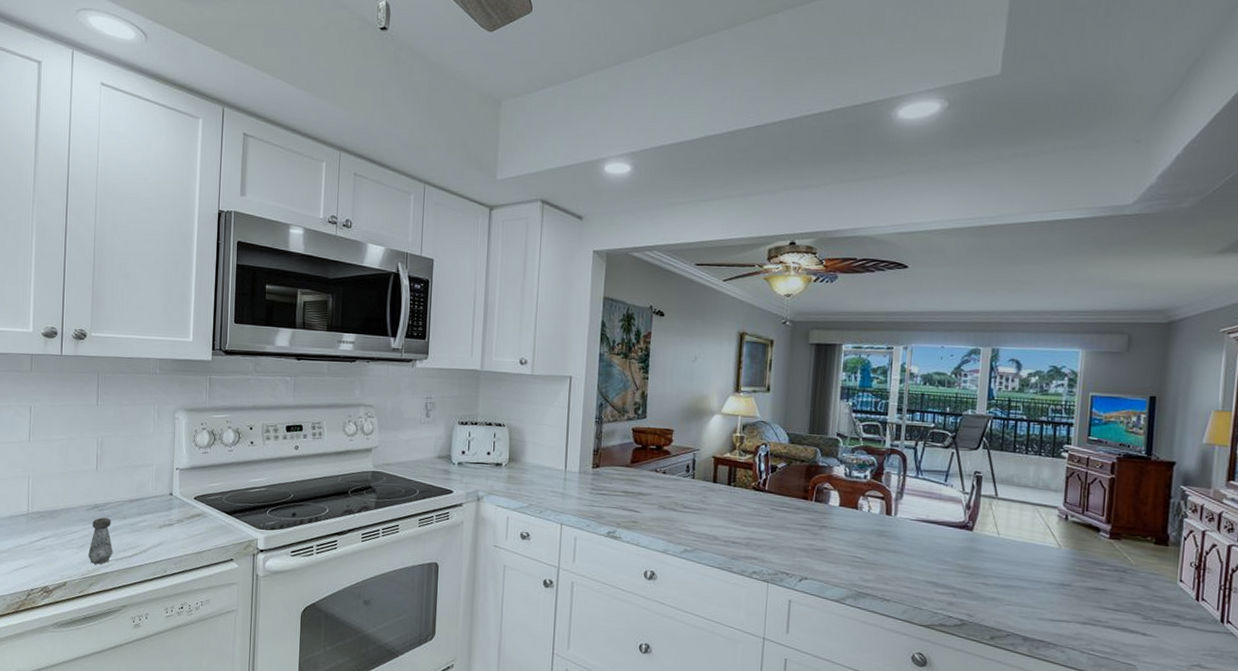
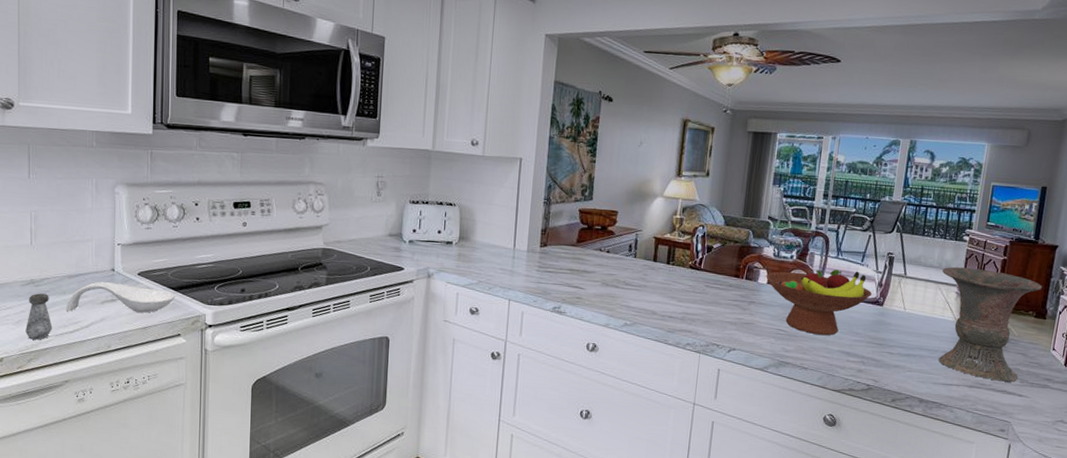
spoon rest: none [126,506,229,538] -> present [66,282,176,313]
fruit bowl: none [837,490,959,564] -> present [766,269,872,336]
vase: none [1039,486,1160,619] -> present [938,267,1042,382]

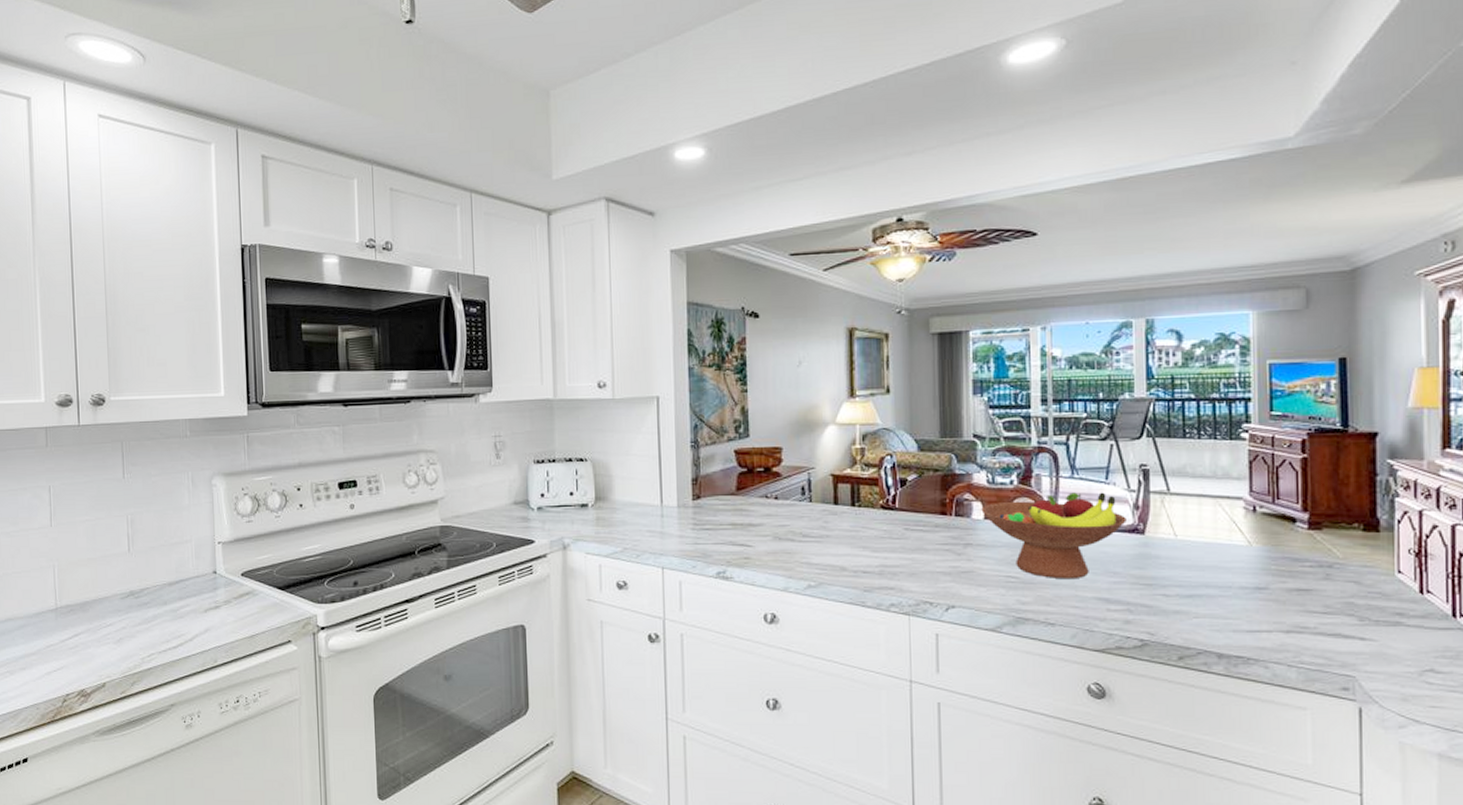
salt shaker: present [25,293,53,340] -> none [127,606,155,659]
spoon rest: present [66,282,176,313] -> none [167,587,283,624]
vase: present [938,267,1042,382] -> none [1219,473,1366,622]

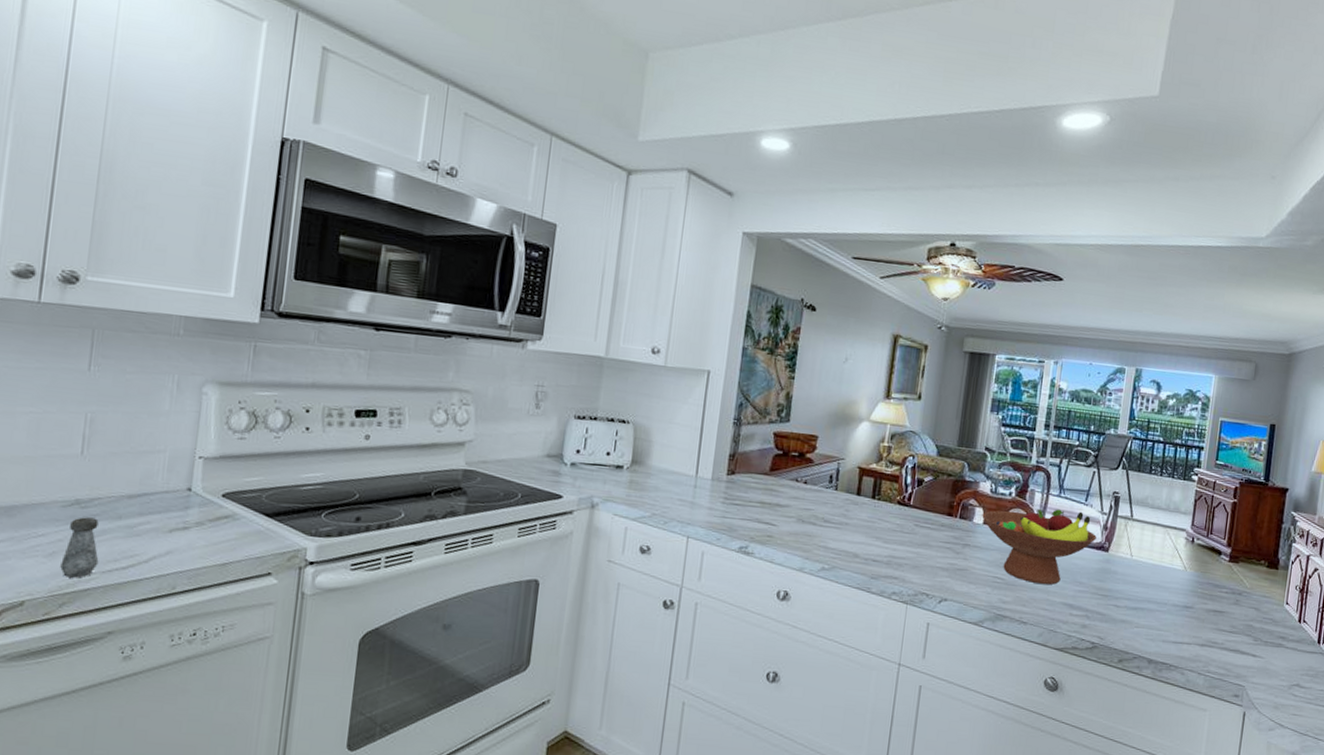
salt shaker: none [127,606,155,659] -> present [60,517,99,578]

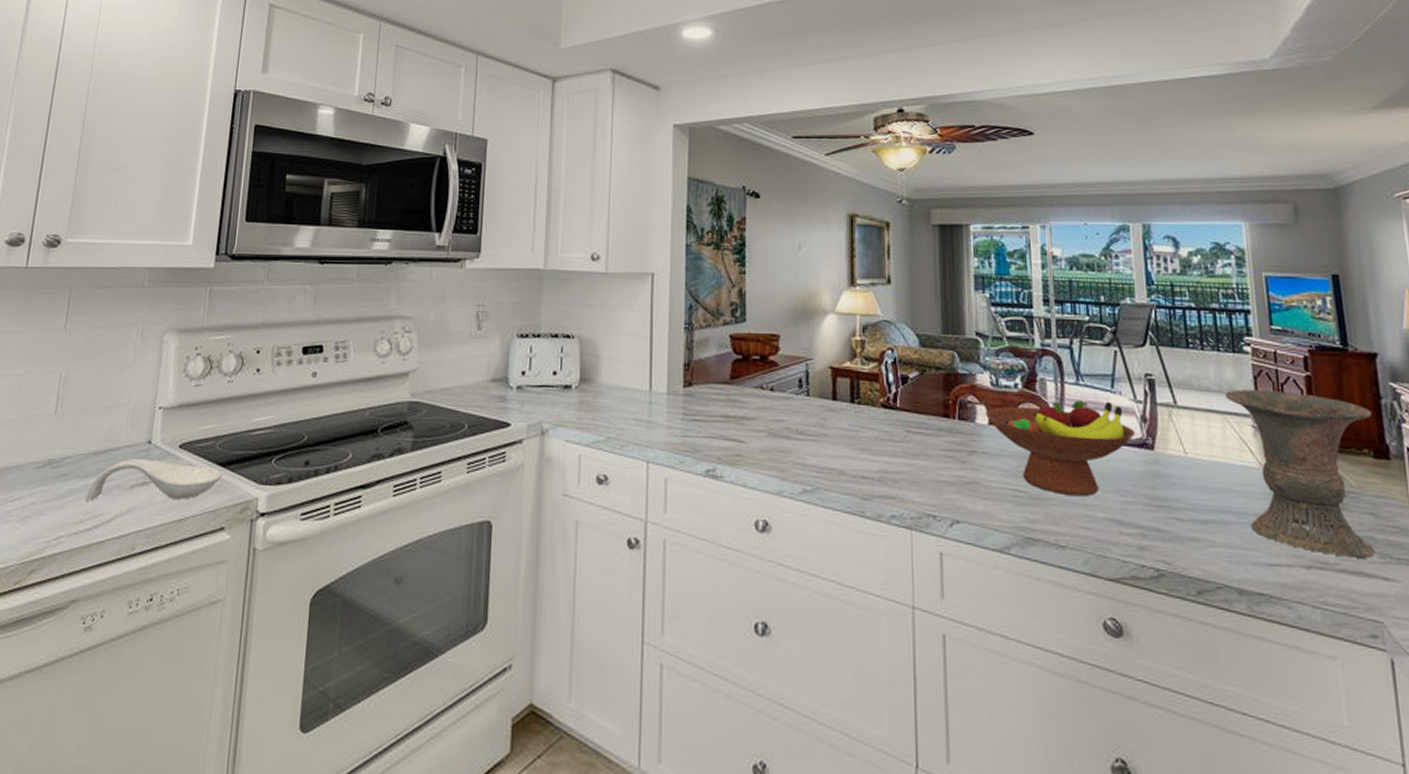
salt shaker: present [60,517,99,578] -> none [32,477,68,543]
spoon rest: none [119,504,270,545] -> present [85,459,223,501]
vase: none [1167,509,1274,641] -> present [1225,389,1375,558]

